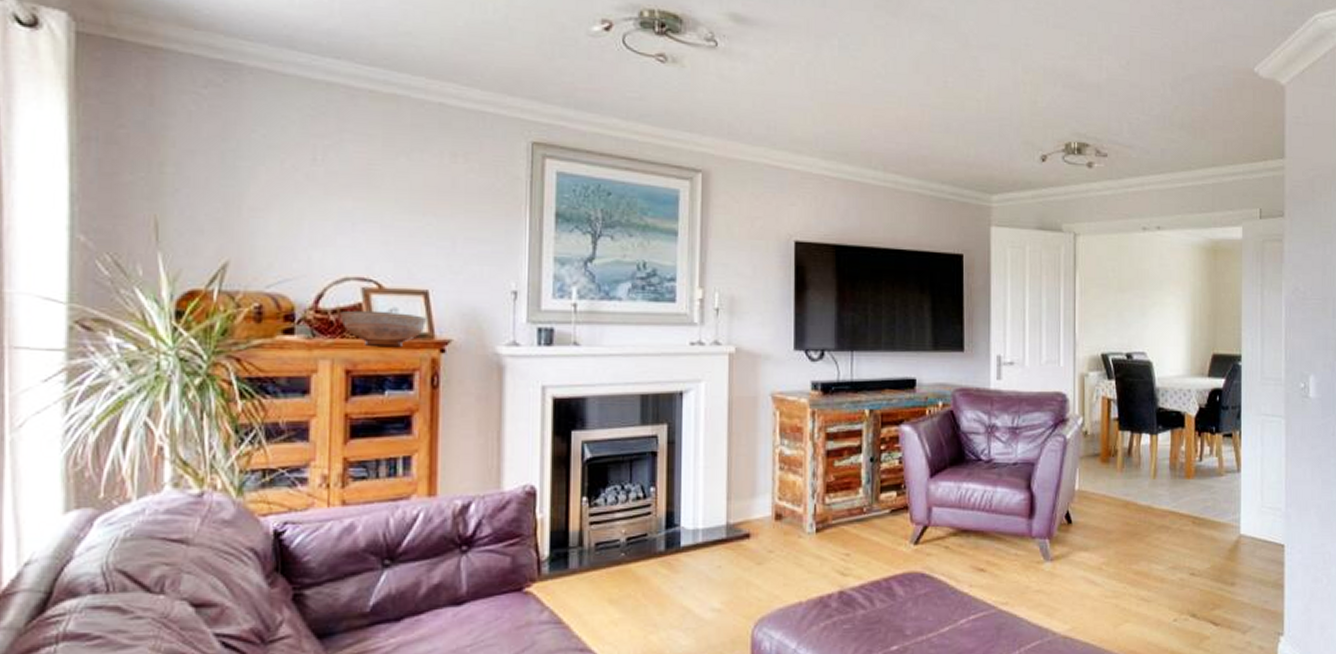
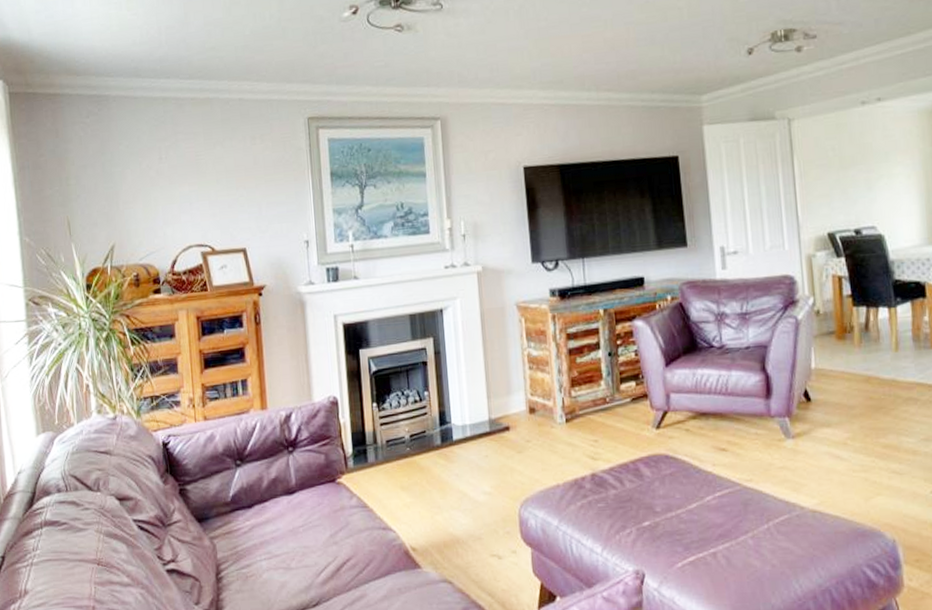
decorative bowl: present [339,310,427,348] -> none [188,268,248,298]

